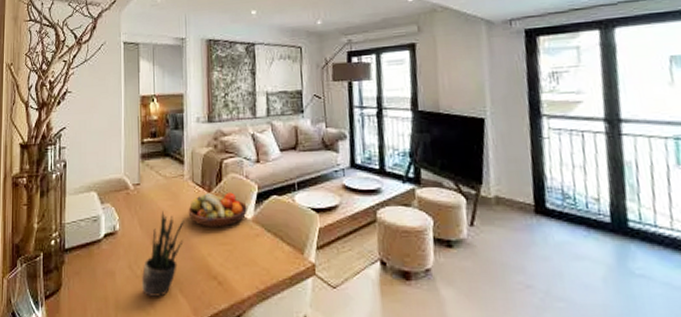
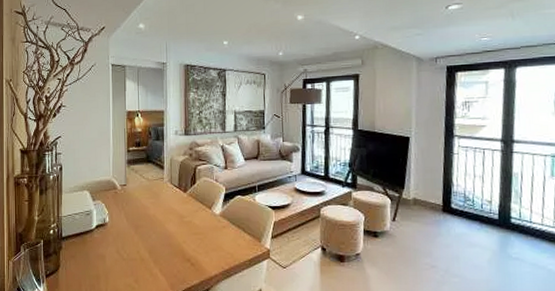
potted plant: present [141,210,184,297] -> none [127,207,164,275]
fruit bowl: present [188,192,247,228] -> none [167,193,216,221]

